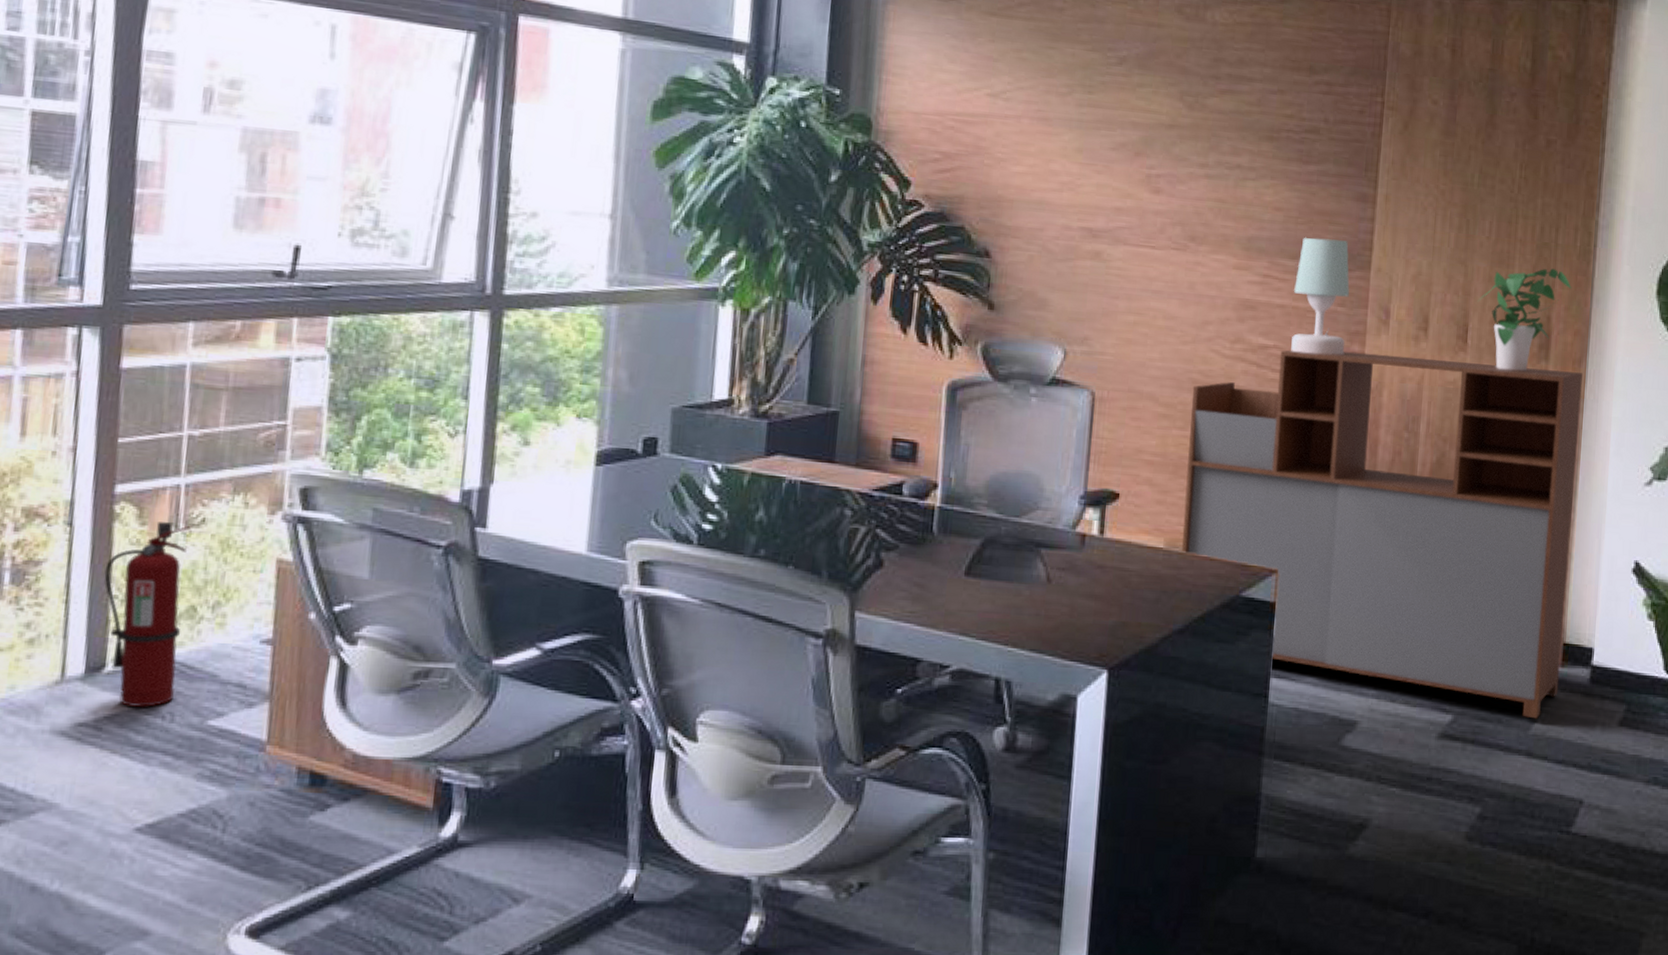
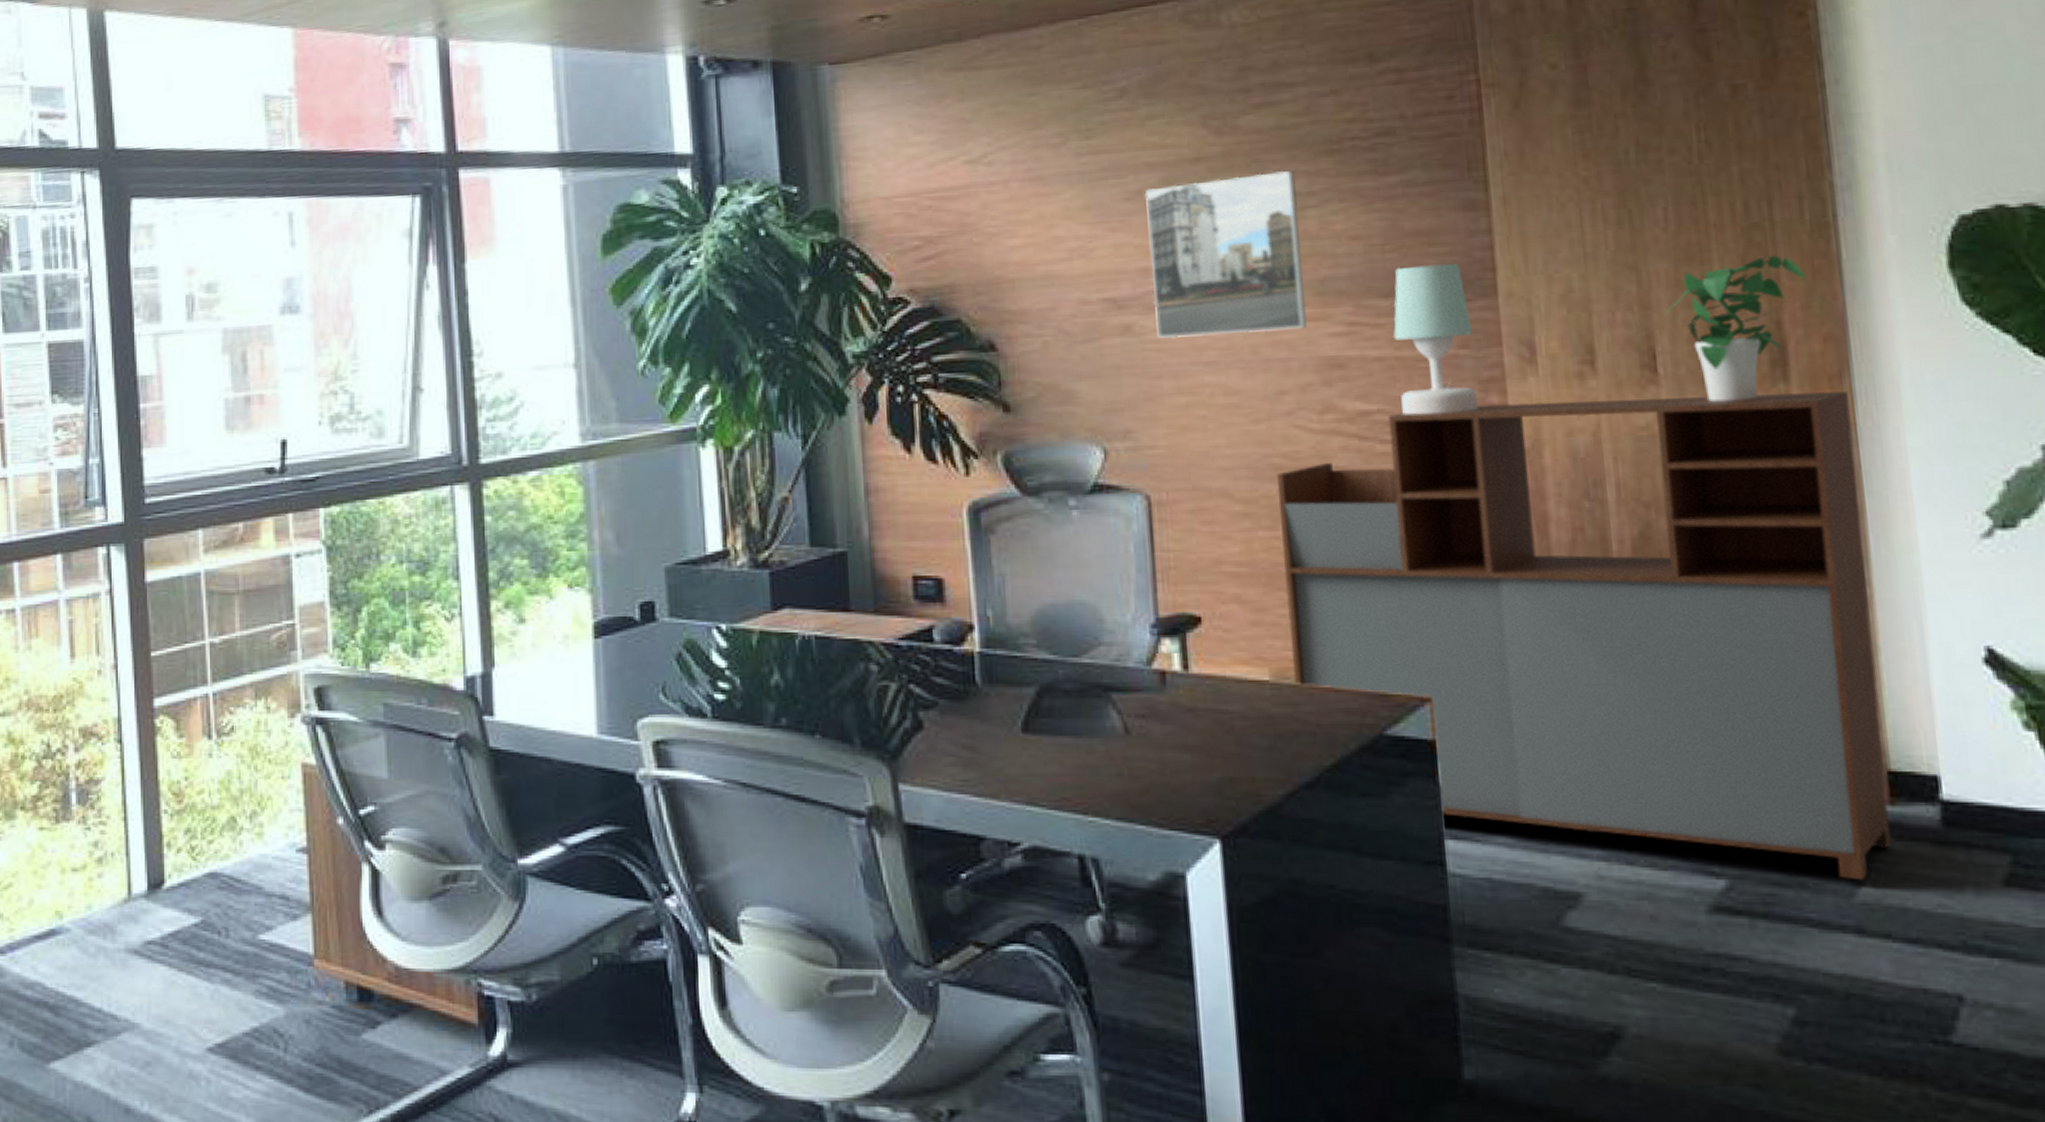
fire extinguisher: present [104,521,194,708] -> none [154,731,226,924]
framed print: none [1119,143,1242,274] -> present [1144,170,1308,339]

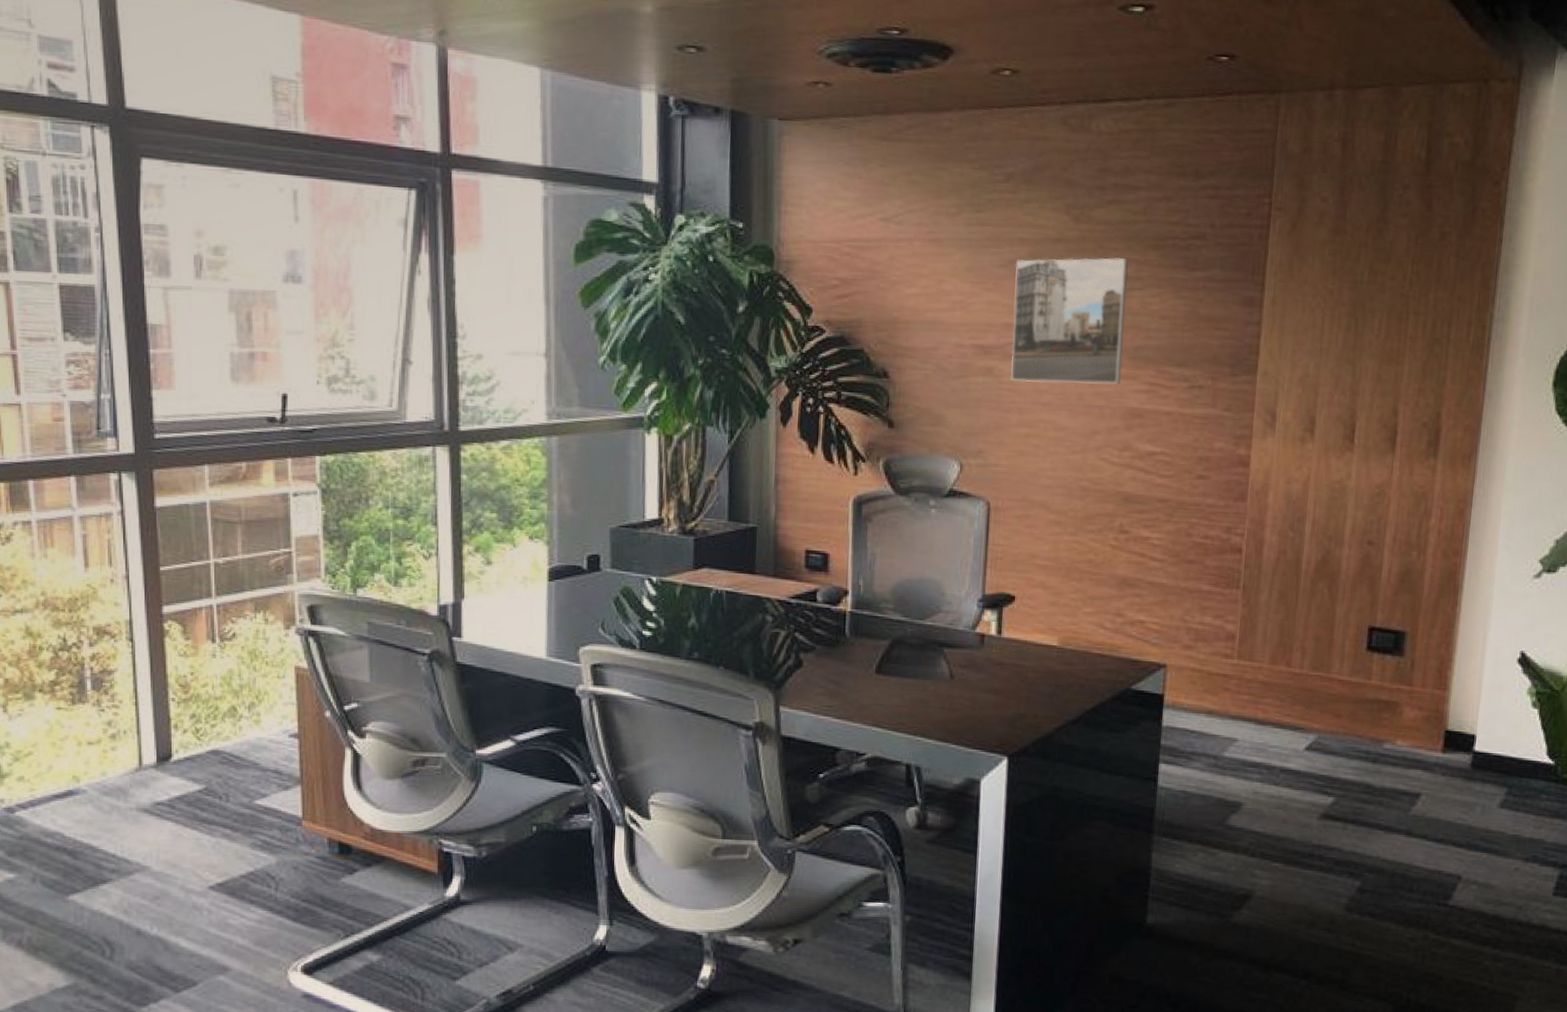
storage cabinet: present [1276,391,1891,881] -> none [1074,455,1472,801]
table lamp: present [1393,263,1479,415] -> none [1178,344,1236,460]
potted plant: present [1664,255,1807,403] -> none [1366,364,1463,470]

